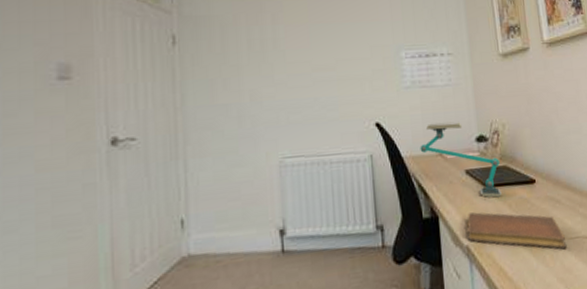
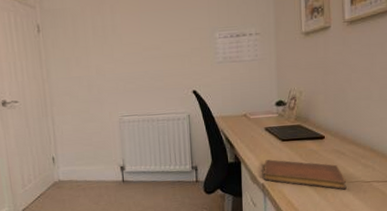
desk lamp: present [420,121,502,198] -> none [228,89,295,149]

